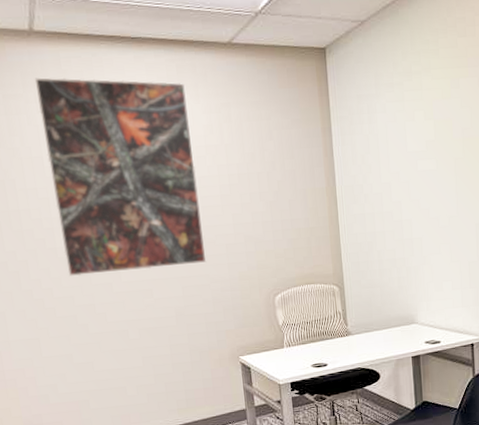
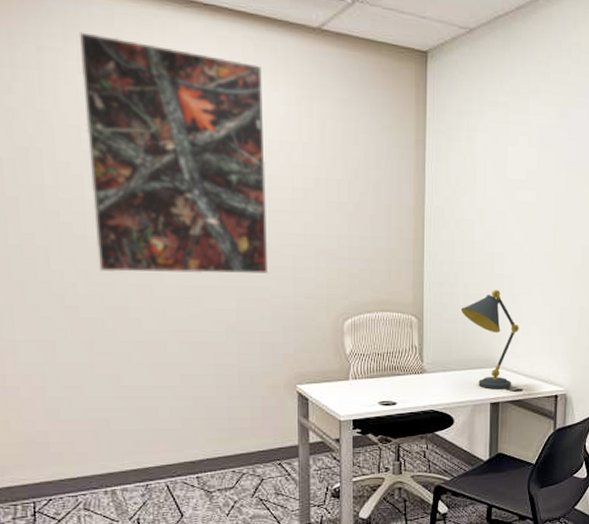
desk lamp: none [376,253,432,344] -> present [460,290,519,389]

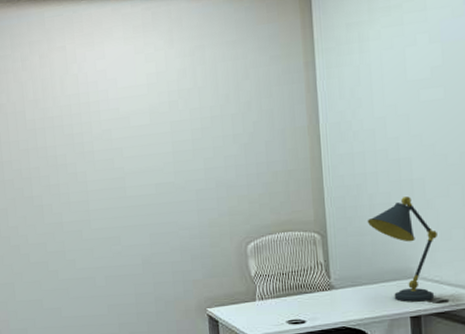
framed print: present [78,32,269,274] -> none [21,29,176,224]

